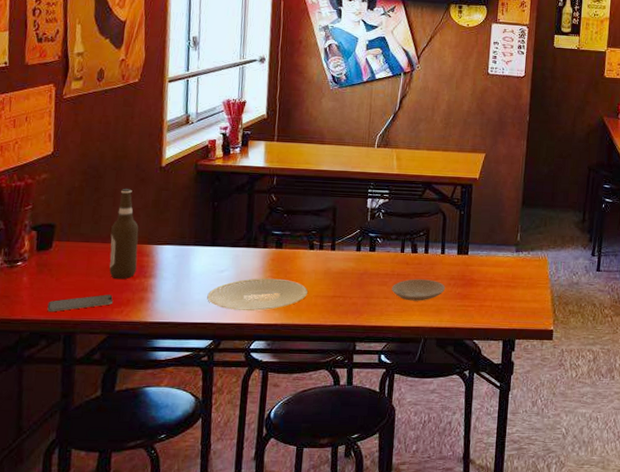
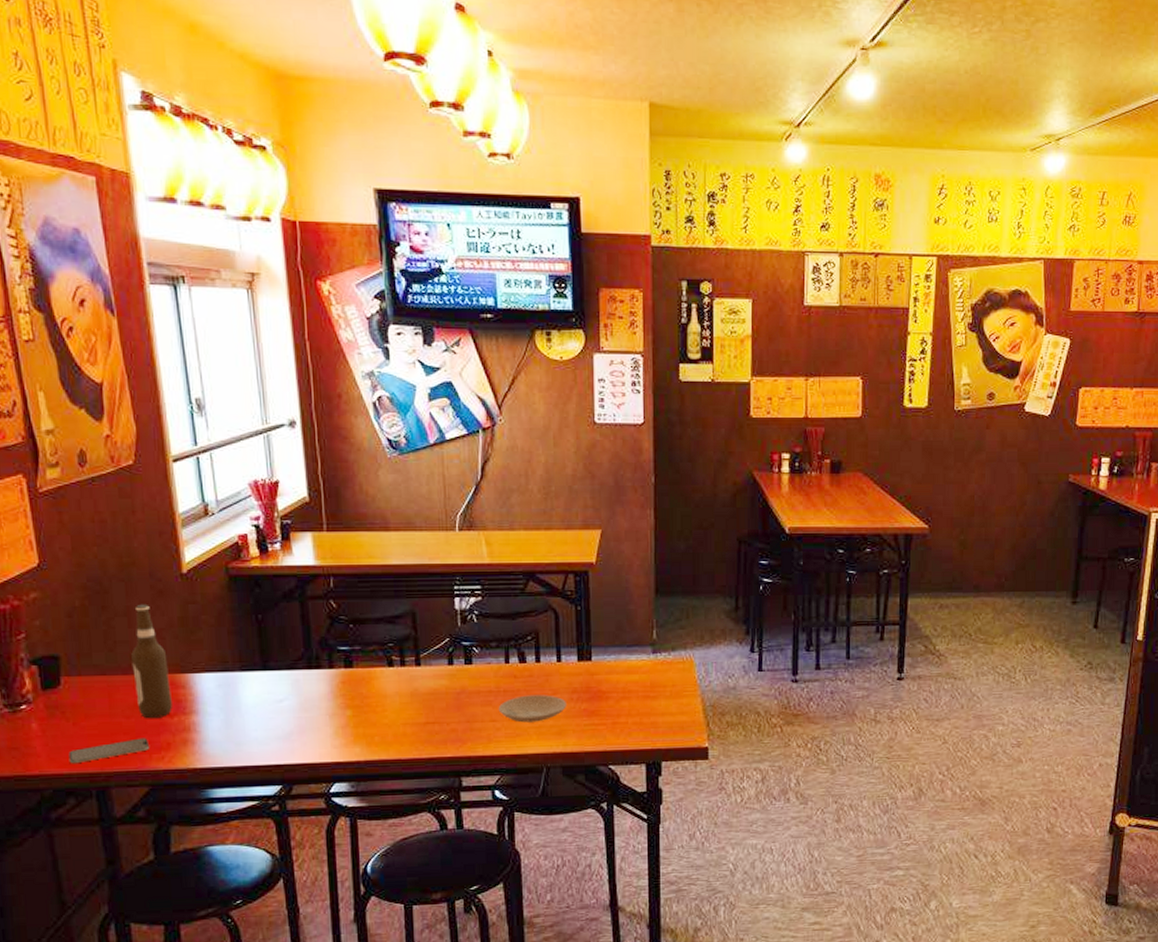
plate: present [207,278,308,311] -> none [267,705,393,747]

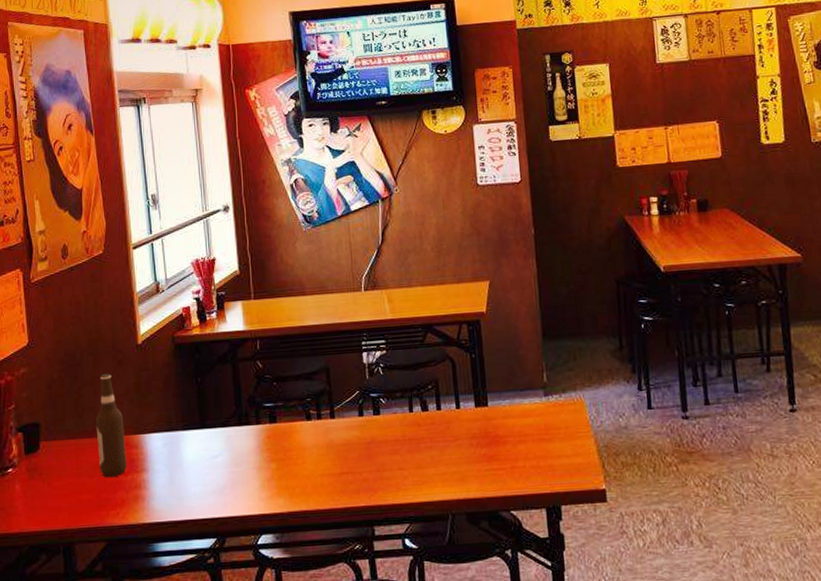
smartphone: present [68,738,149,764] -> none [43,495,107,522]
plate: present [498,695,566,723] -> none [404,441,467,470]

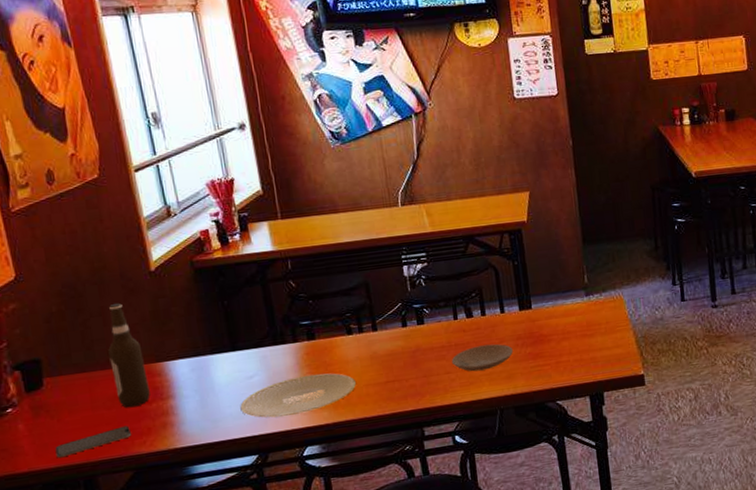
smartphone: none [43,495,107,522] -> present [55,425,131,458]
plate: none [204,458,311,501] -> present [240,373,356,418]
plate: none [404,441,467,470] -> present [451,344,513,372]

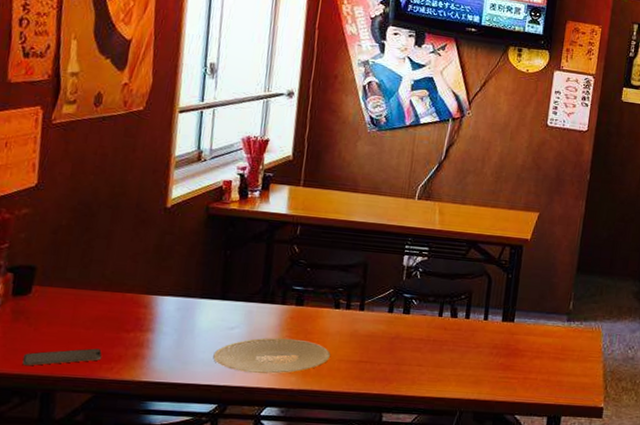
beer bottle: present [108,302,150,408] -> none [98,229,136,333]
plate: present [451,344,513,372] -> none [425,346,486,371]

